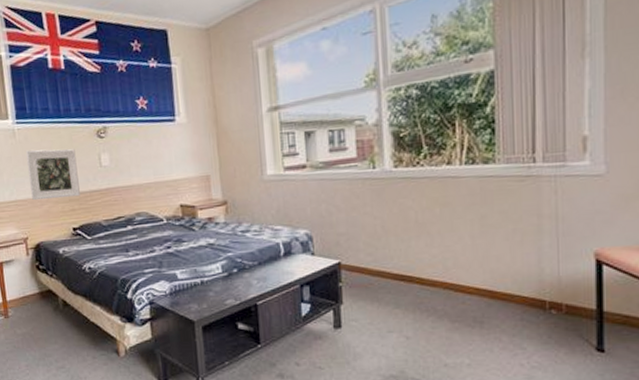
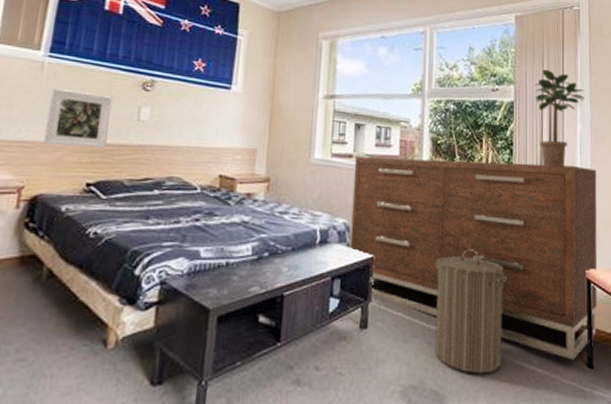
dresser: none [309,132,613,345] -> present [350,157,598,360]
laundry hamper: none [407,242,493,363] -> present [435,248,507,374]
potted plant: none [523,18,598,140] -> present [535,69,585,167]

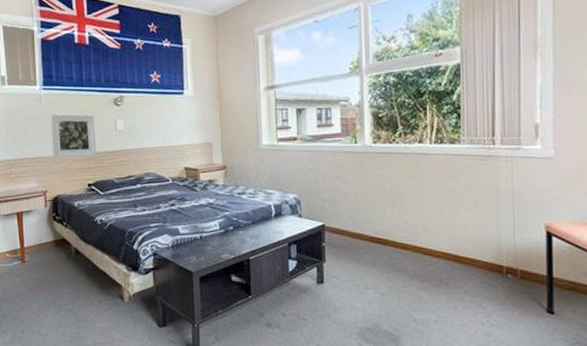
dresser: present [350,157,598,360] -> none [299,121,561,307]
laundry hamper: present [435,248,507,374] -> none [383,211,457,319]
potted plant: present [535,69,585,167] -> none [484,23,547,125]

